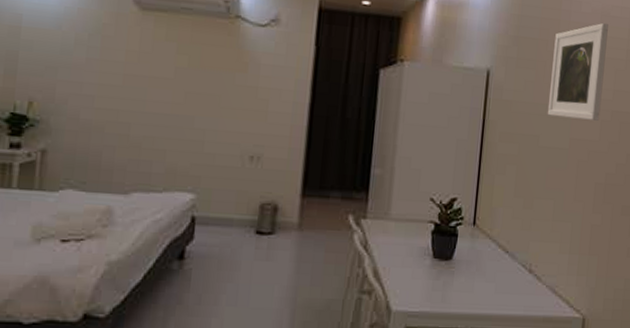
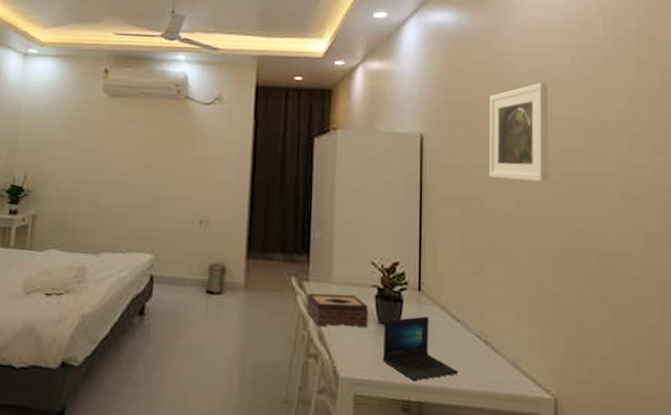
tissue box: none [362,230,425,264] -> present [306,293,369,329]
laptop: none [434,249,503,309] -> present [382,316,458,381]

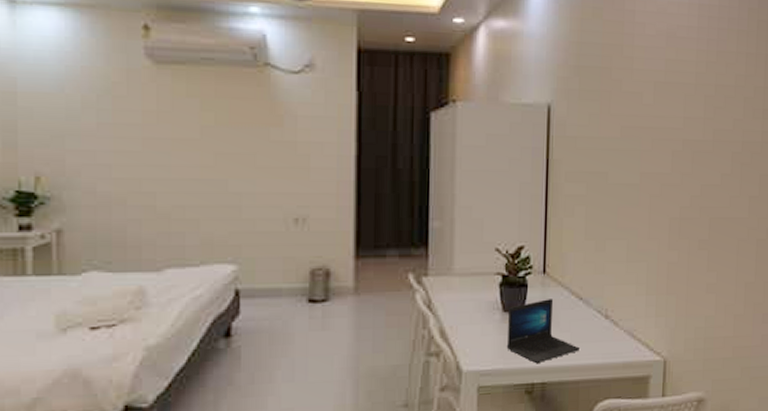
tissue box: present [306,293,369,329] -> none [425,285,493,323]
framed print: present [488,82,549,182] -> none [614,44,675,151]

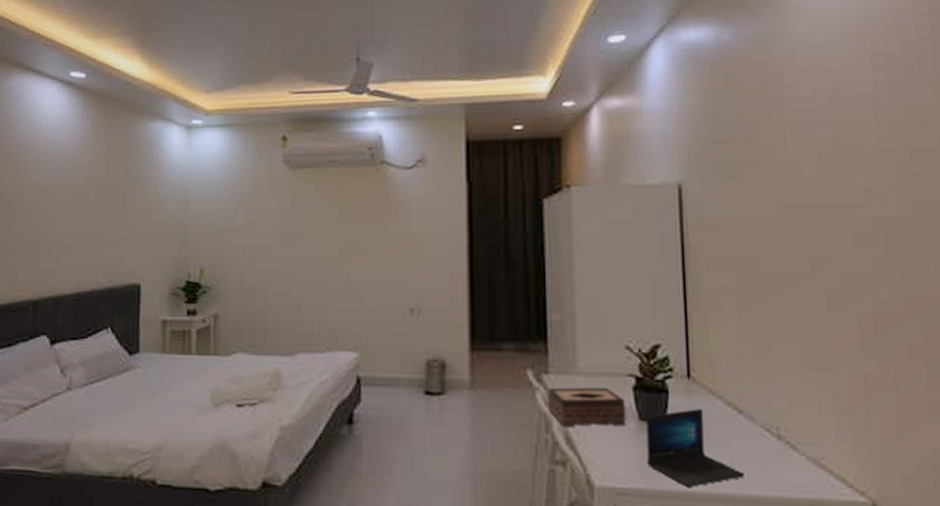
tissue box: none [425,285,493,323] -> present [547,387,627,428]

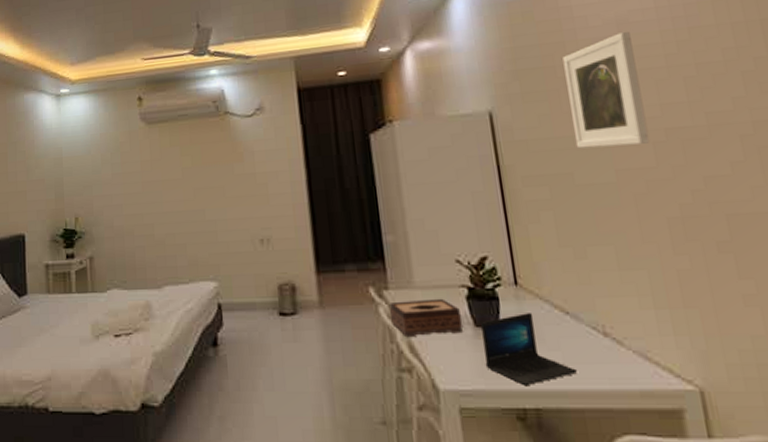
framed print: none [766,105,851,233] -> present [562,31,650,149]

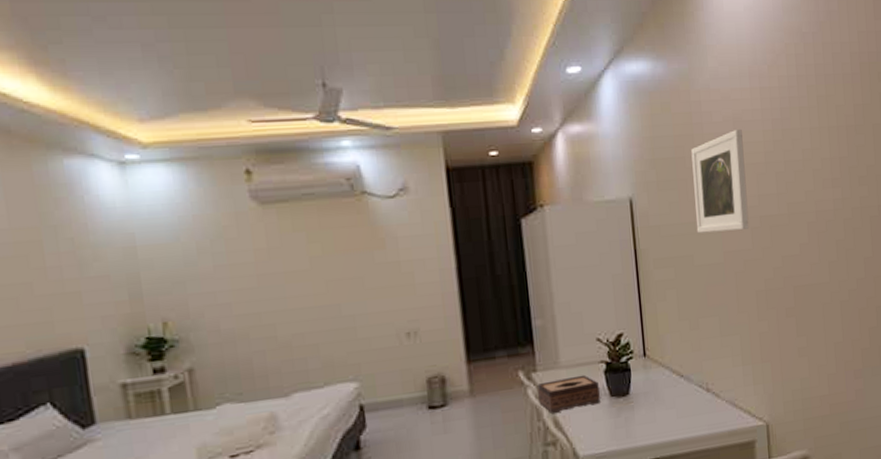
laptop: present [481,313,577,385] -> none [615,379,686,441]

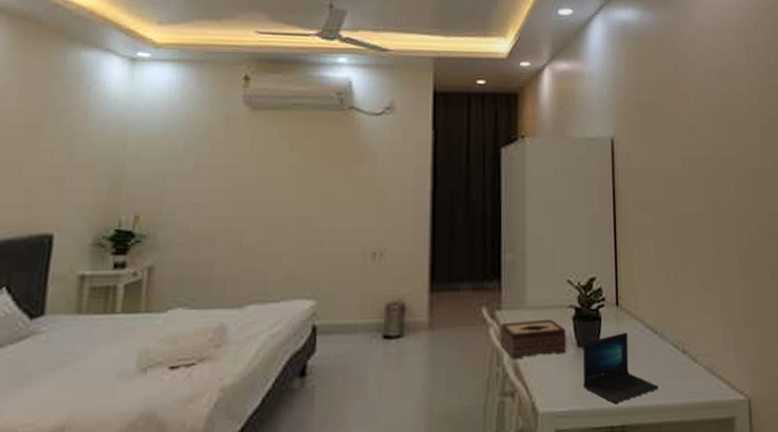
laptop: none [615,379,686,441] -> present [583,333,658,403]
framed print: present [691,128,749,234] -> none [675,80,733,180]

